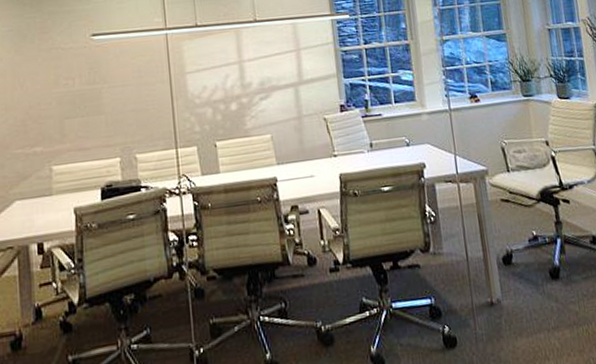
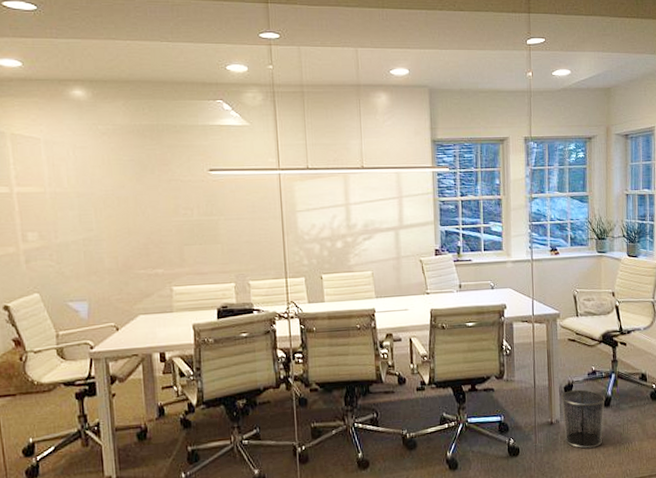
waste bin: none [499,259,555,334] -> present [560,389,605,449]

